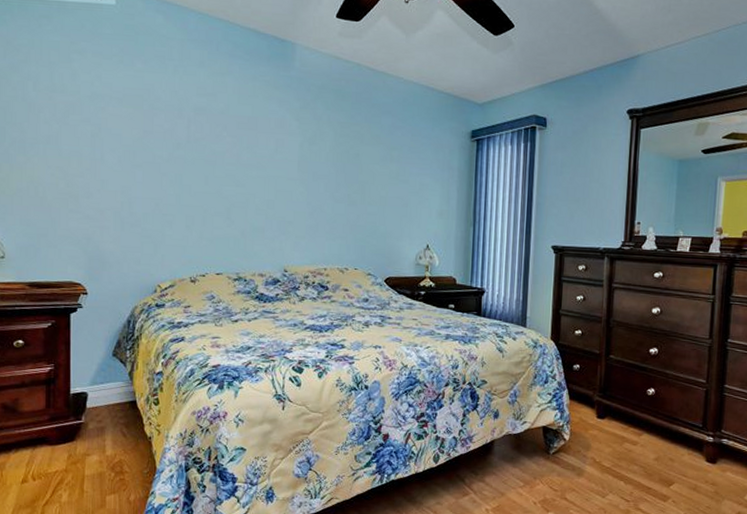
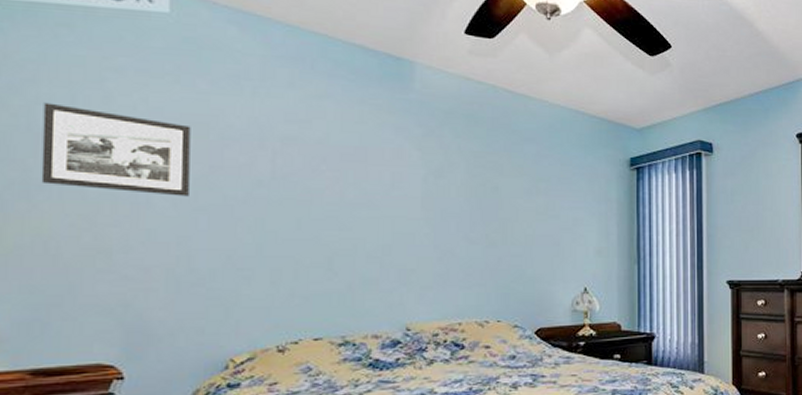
picture frame: none [32,79,131,155] -> present [41,102,191,197]

